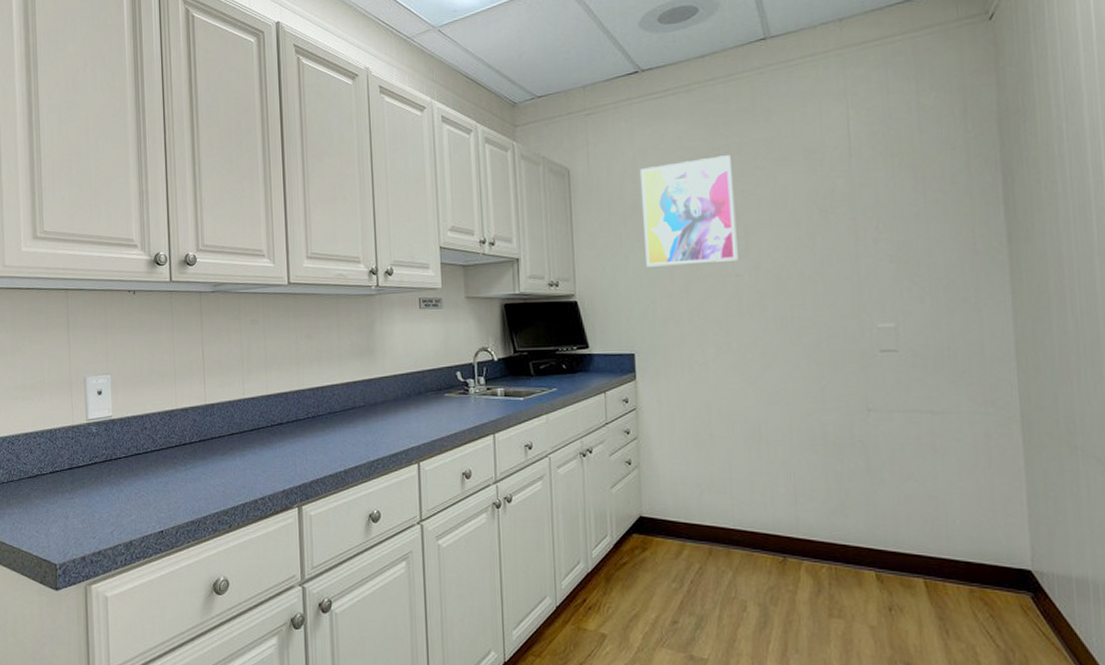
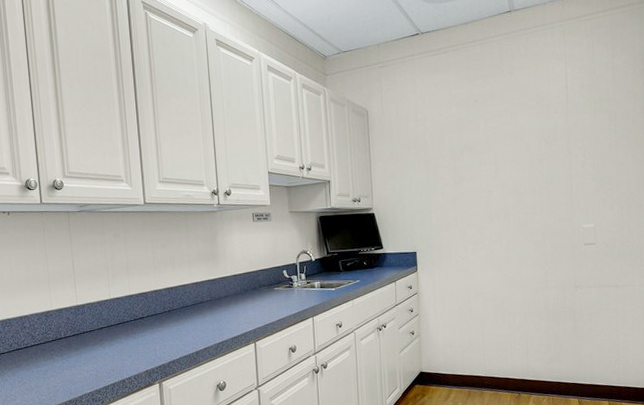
wall art: present [639,155,738,267] -> none [420,100,490,186]

